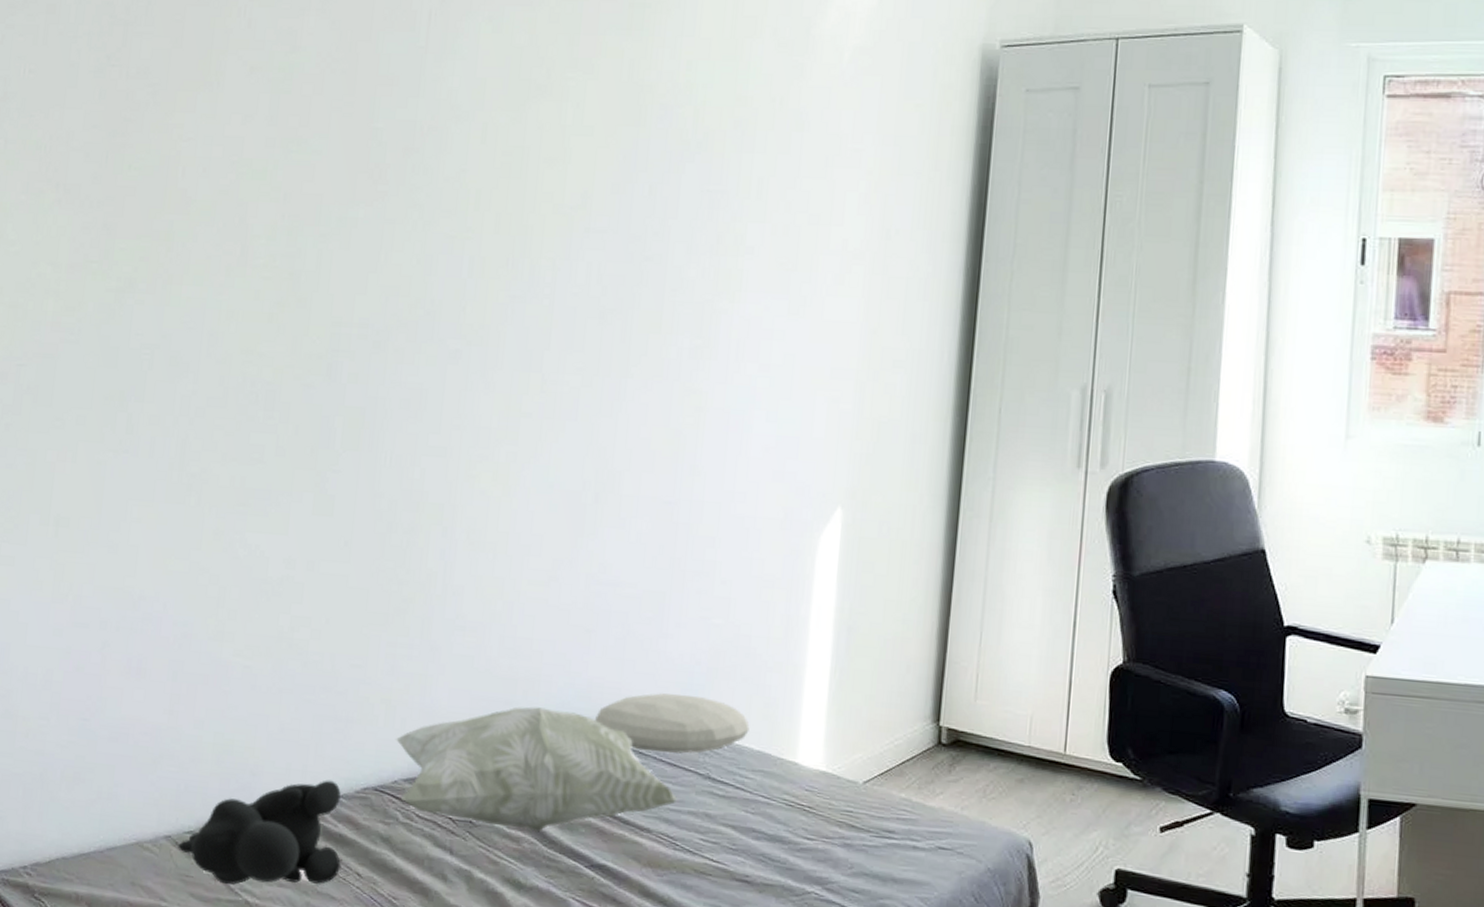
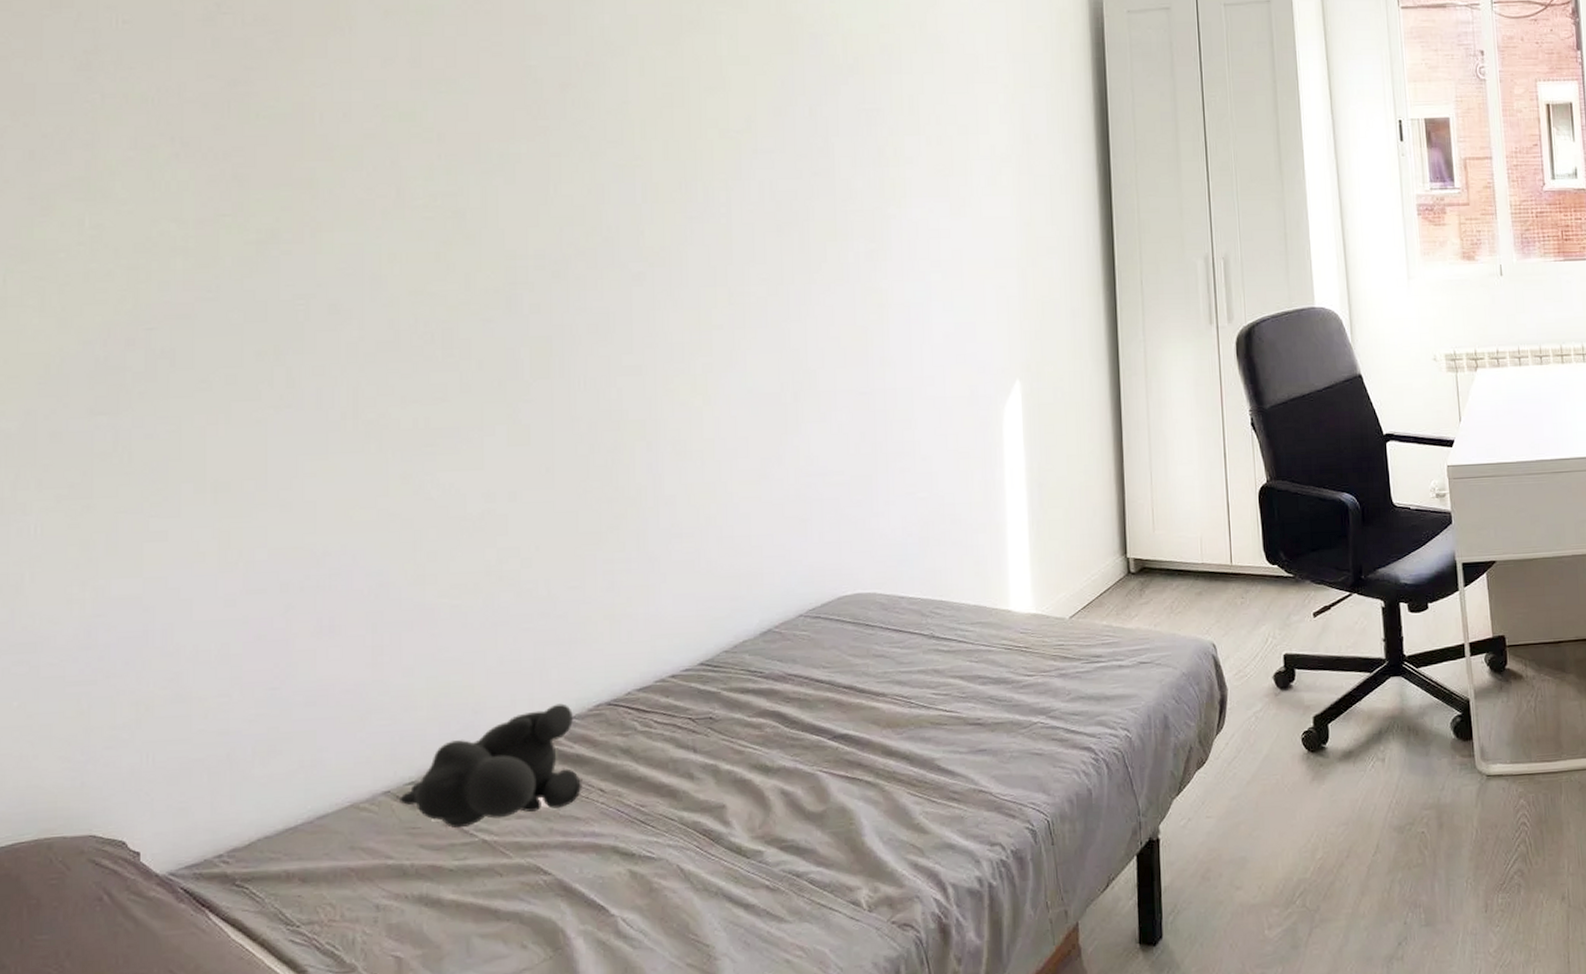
decorative pillow: present [395,706,678,832] -> none [623,598,907,718]
cushion: present [595,693,750,754] -> none [820,564,964,623]

